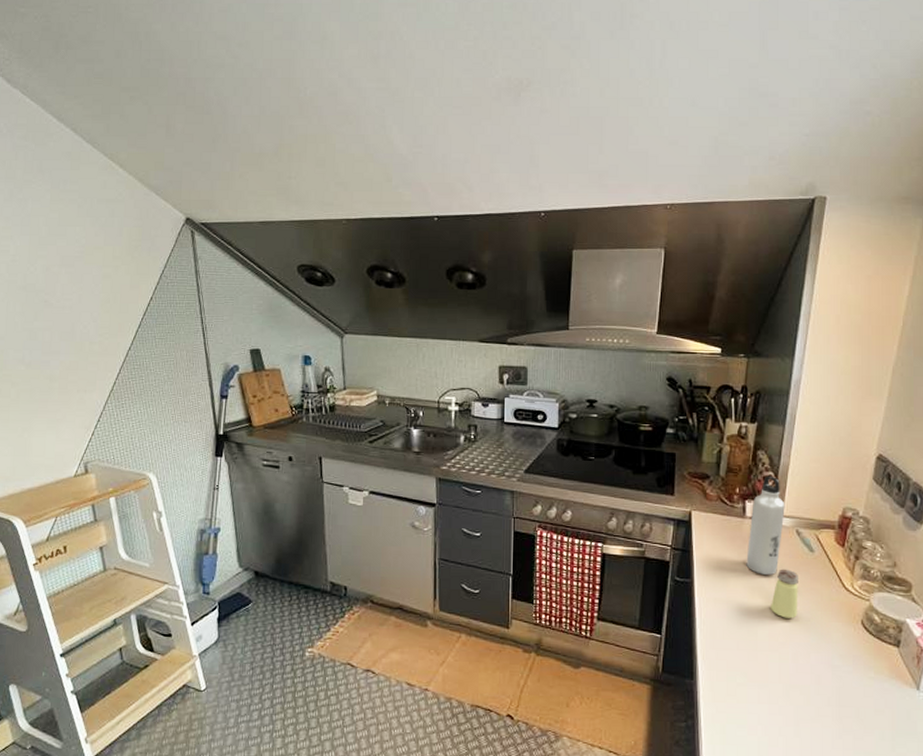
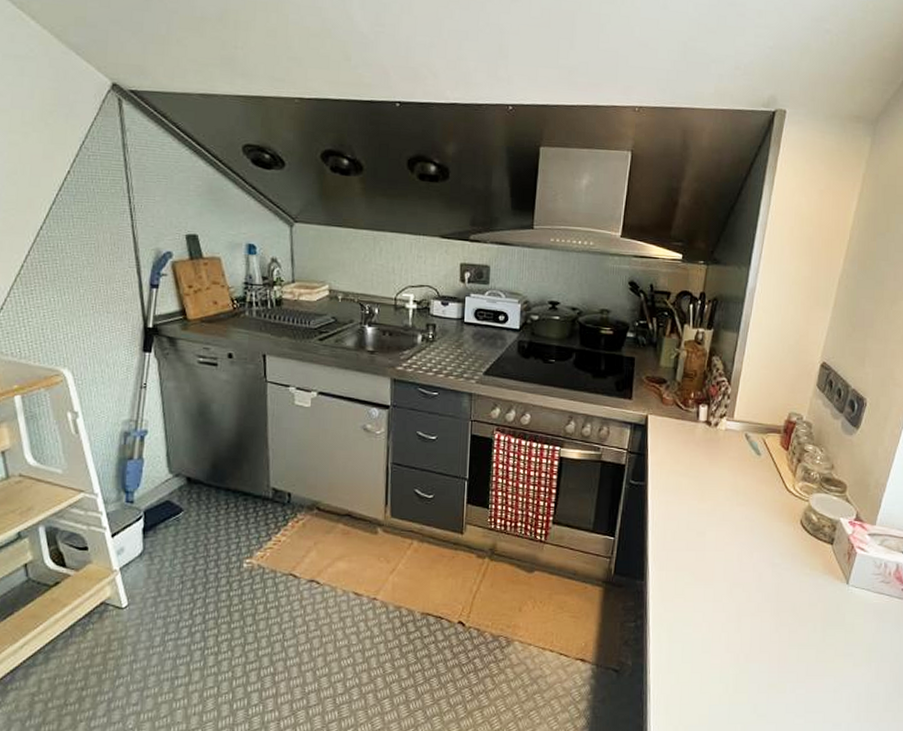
water bottle: present [746,475,785,575] -> none [698,381,736,477]
saltshaker: present [771,569,798,619] -> none [719,471,746,519]

